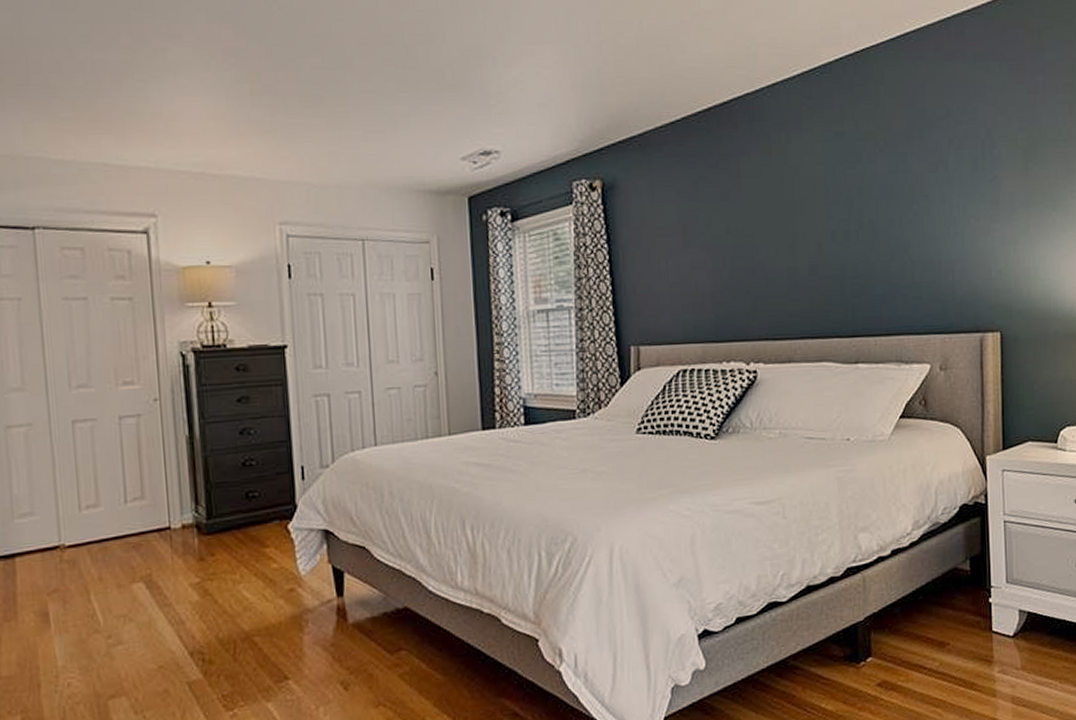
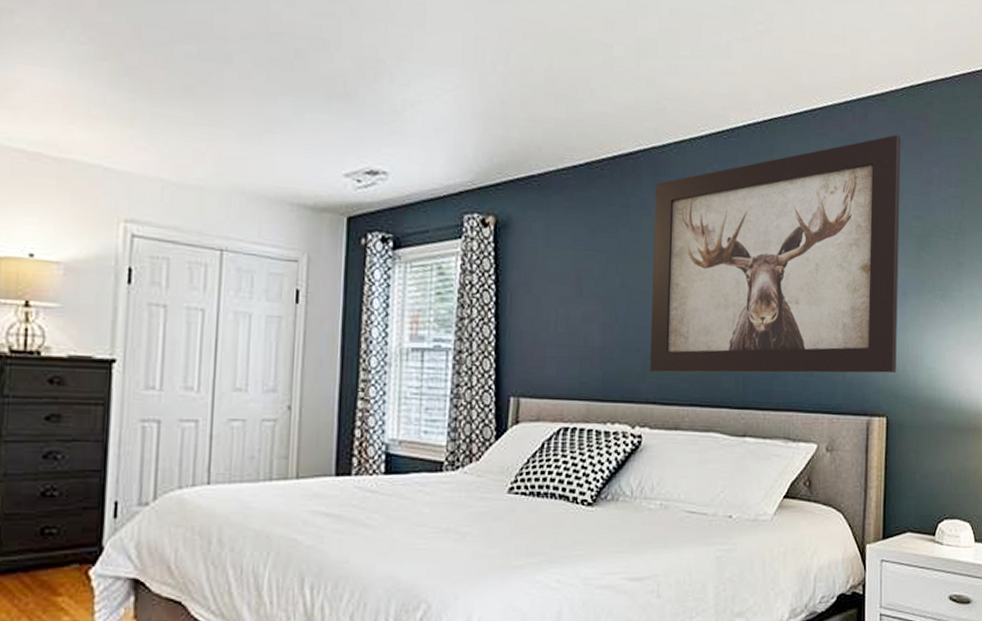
wall art: none [752,47,1008,311] -> present [649,135,901,374]

